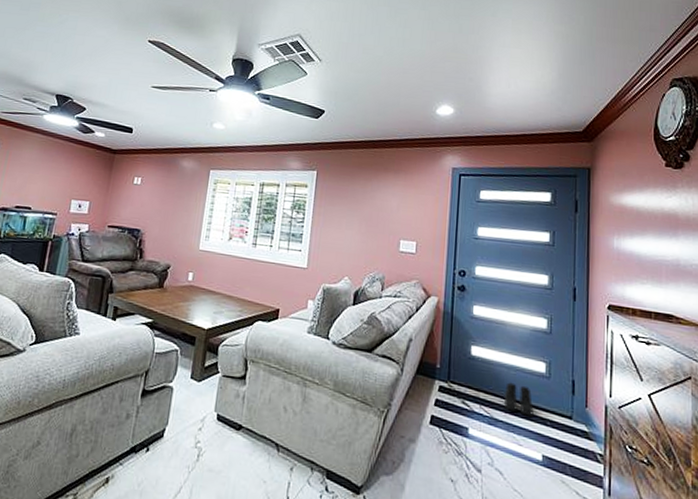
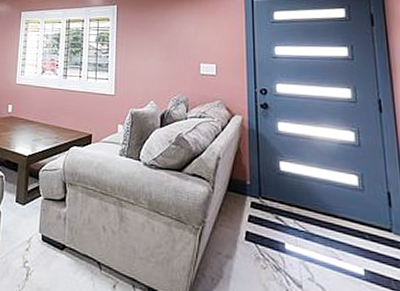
boots: present [504,382,534,417] -> none [318,196,351,230]

